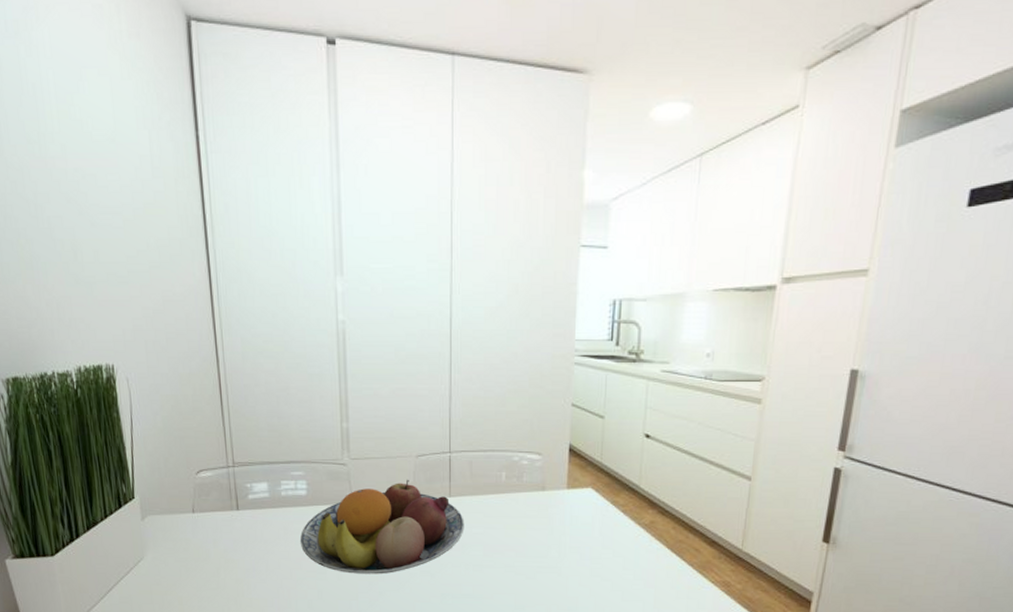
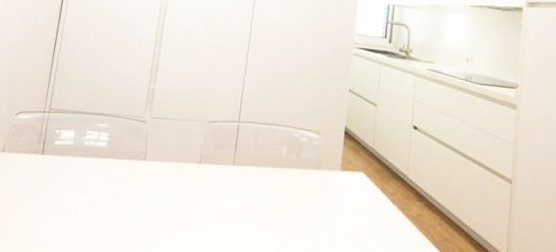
fruit bowl: present [299,479,464,574] -> none [90,143,244,239]

